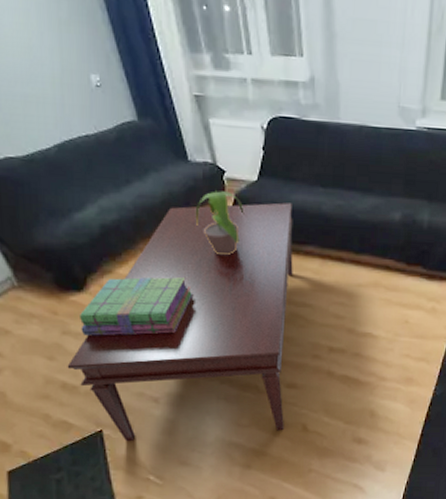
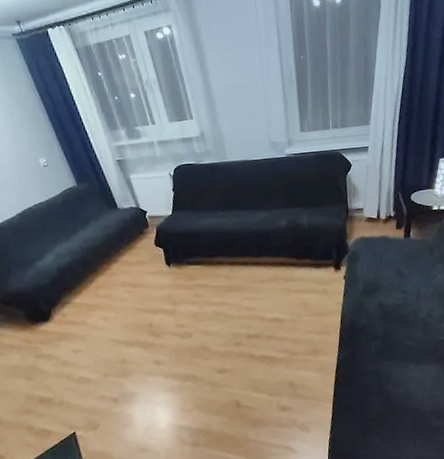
coffee table: present [67,202,293,442] -> none [42,227,221,439]
stack of books: present [80,277,194,336] -> none [48,298,135,356]
potted plant: present [195,189,244,256] -> none [127,226,166,276]

